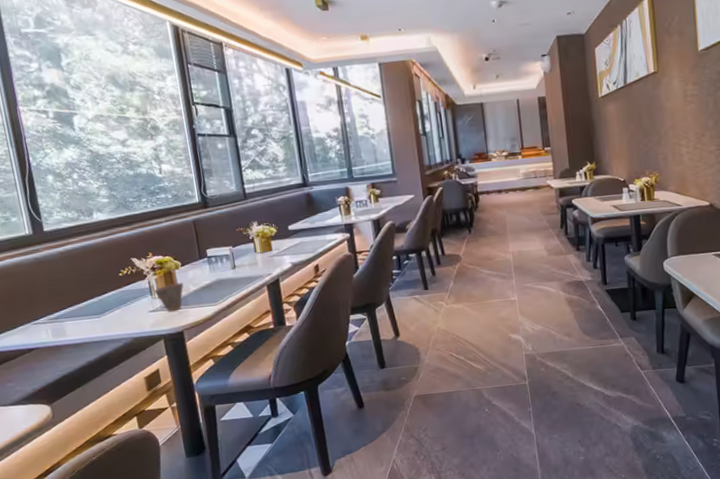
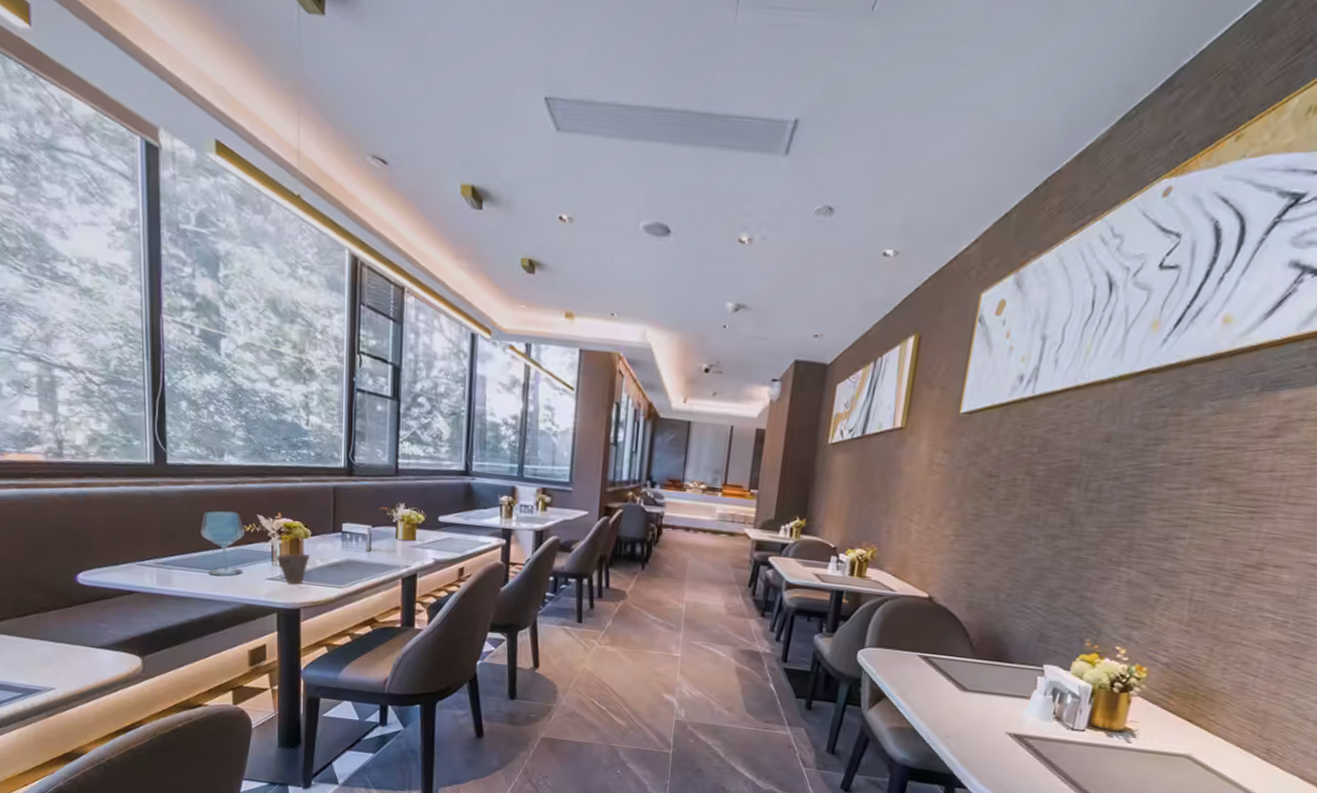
wine glass: none [83,260,127,320] -> present [201,511,244,576]

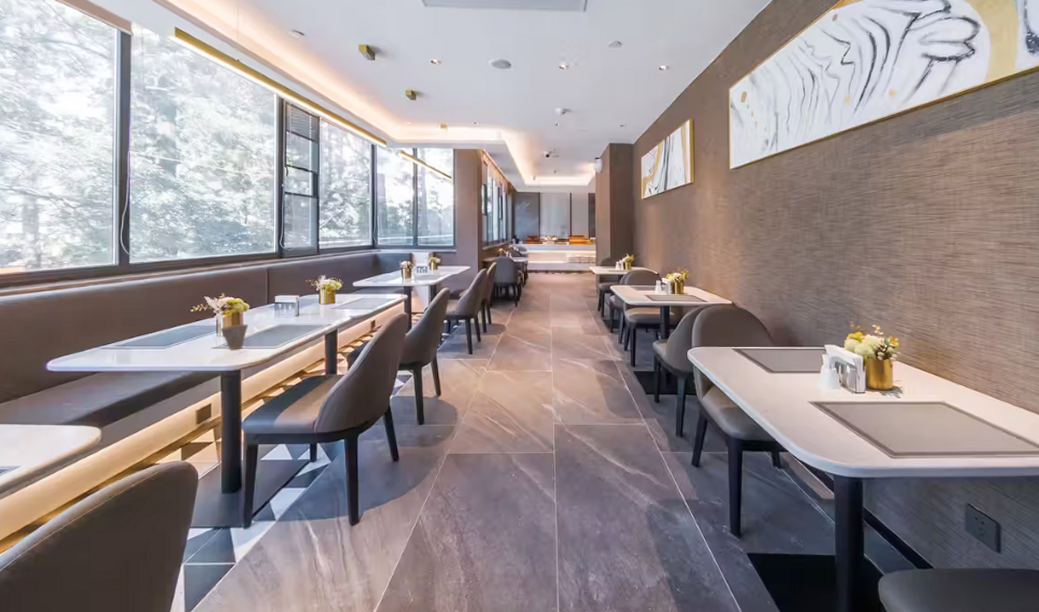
wine glass: present [201,511,244,576] -> none [156,296,193,351]

